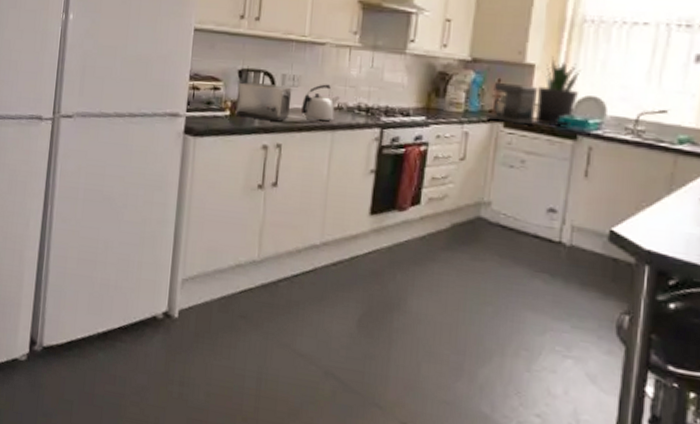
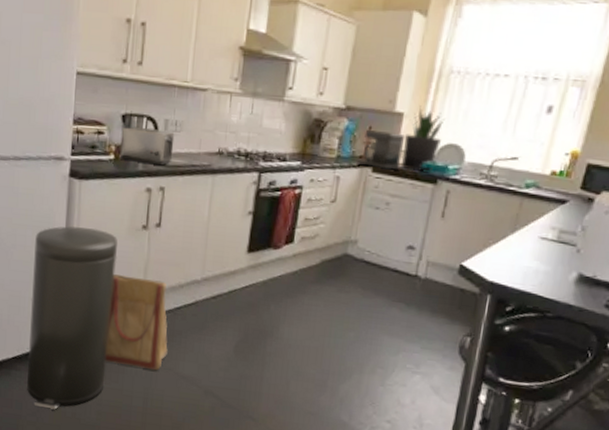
pedal bin: none [131,185,232,389] -> present [26,226,118,410]
shopping bag: none [216,236,284,347] -> present [105,273,168,371]
kettle: present [300,84,340,121] -> none [182,129,221,165]

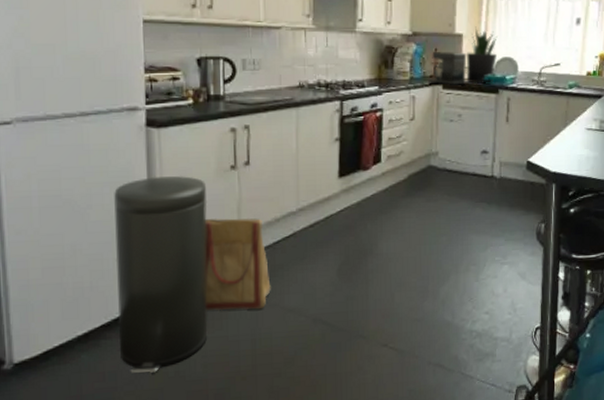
toaster: present [119,126,175,166] -> none [198,69,254,105]

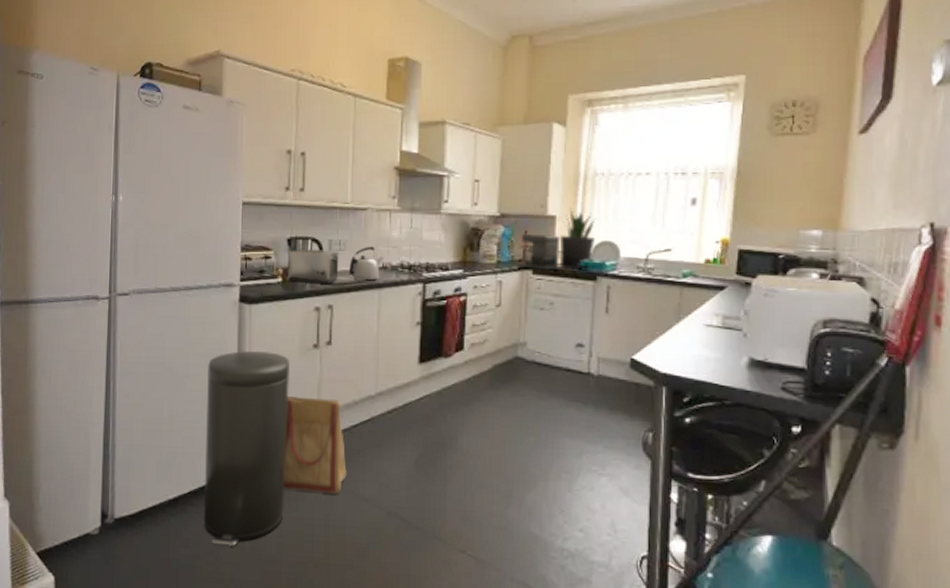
toaster: none [198,69,254,105] -> present [287,248,339,284]
kettle: none [264,65,300,100] -> present [348,246,384,281]

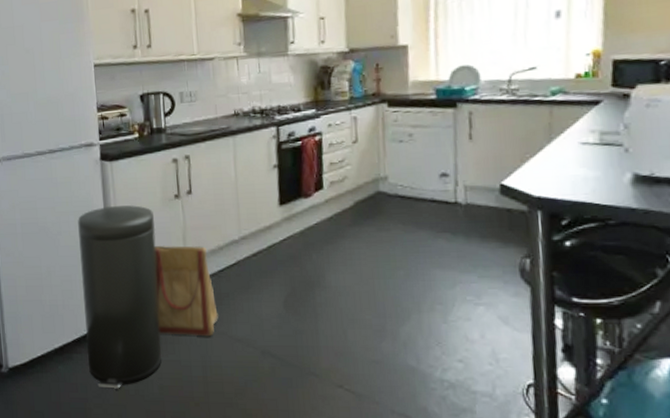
toaster: present [287,248,339,284] -> none [141,102,192,137]
kettle: present [348,246,384,281] -> none [201,94,235,130]
coffee maker: present [517,235,561,272] -> none [371,65,415,103]
planter: present [559,207,596,271] -> none [414,35,452,100]

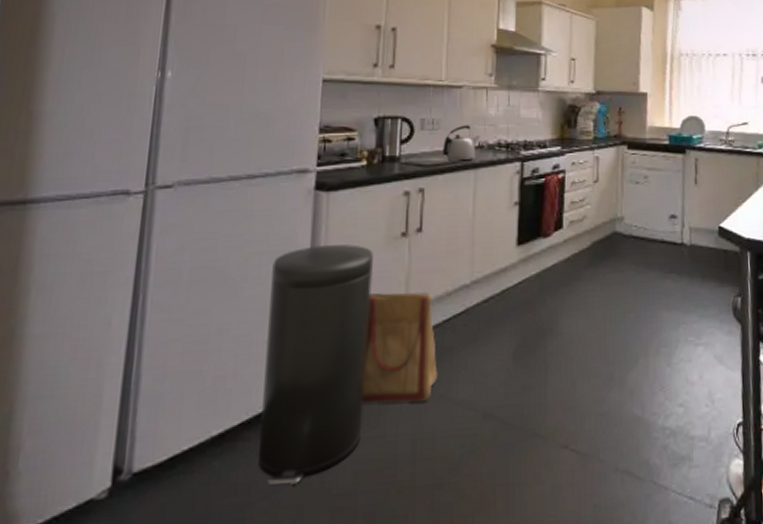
kettle: none [201,94,235,130] -> present [442,125,480,161]

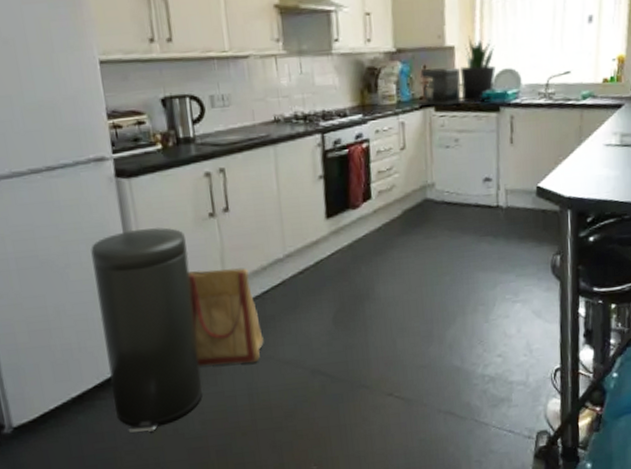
kettle: present [442,125,480,161] -> none [237,98,275,138]
coffee maker: none [613,111,652,146] -> present [418,67,461,107]
planter: none [651,85,683,145] -> present [460,36,496,104]

